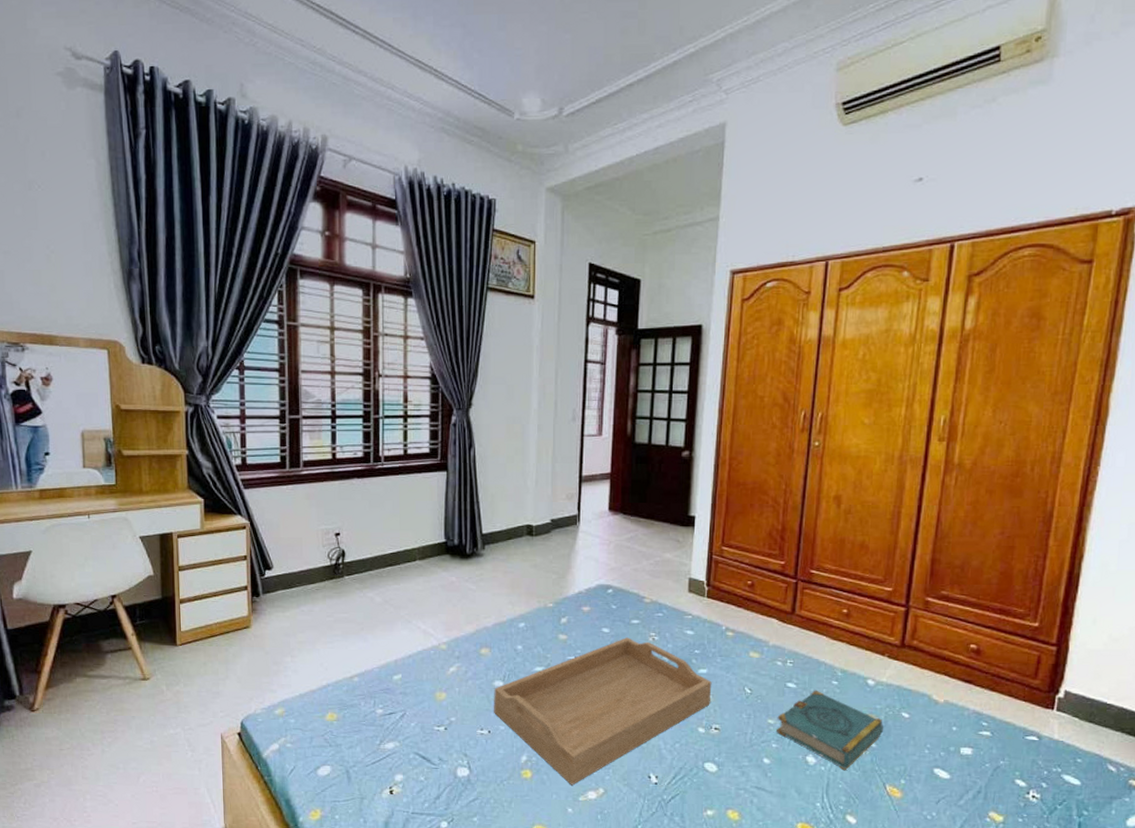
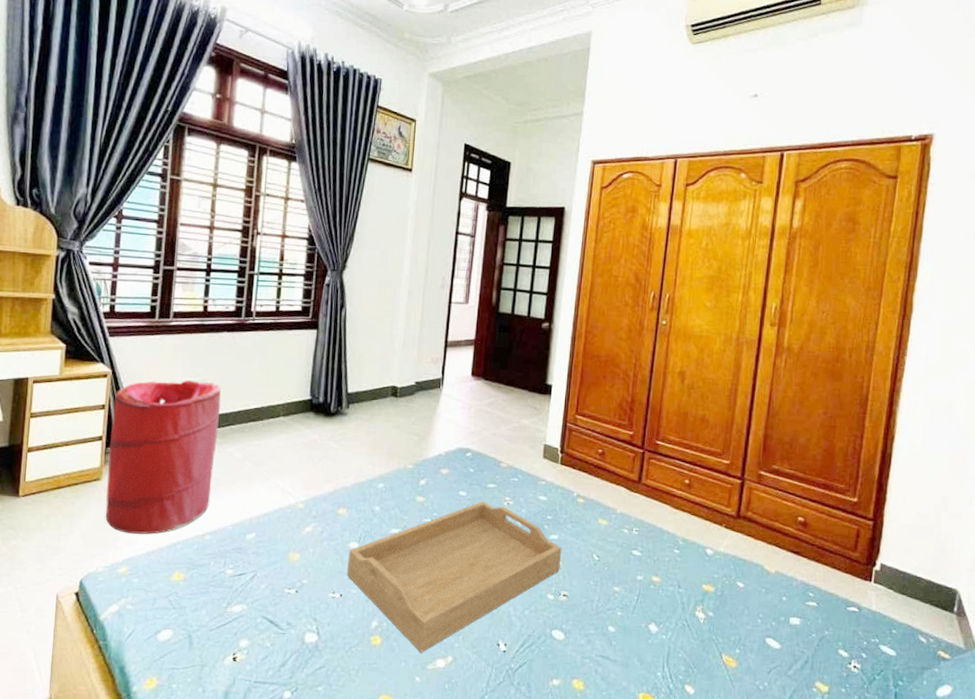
laundry hamper: none [254,528,358,678] -> present [105,380,221,535]
book: present [777,690,884,771] -> none [622,558,721,640]

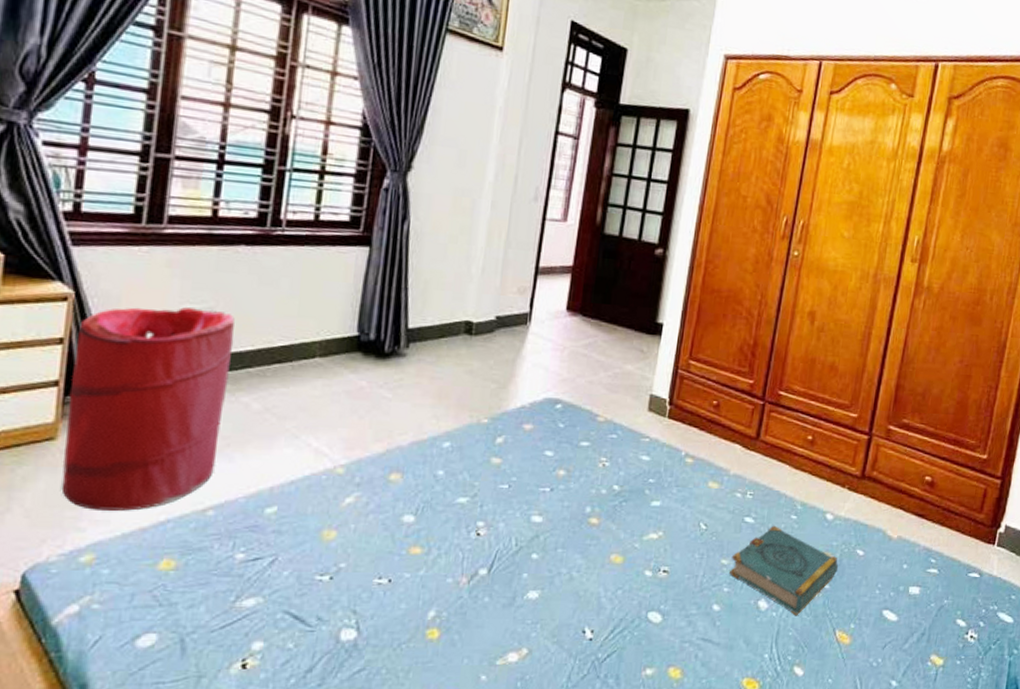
serving tray: present [347,501,562,653] -> none [398,463,665,646]
book: none [622,558,721,640] -> present [729,525,839,616]

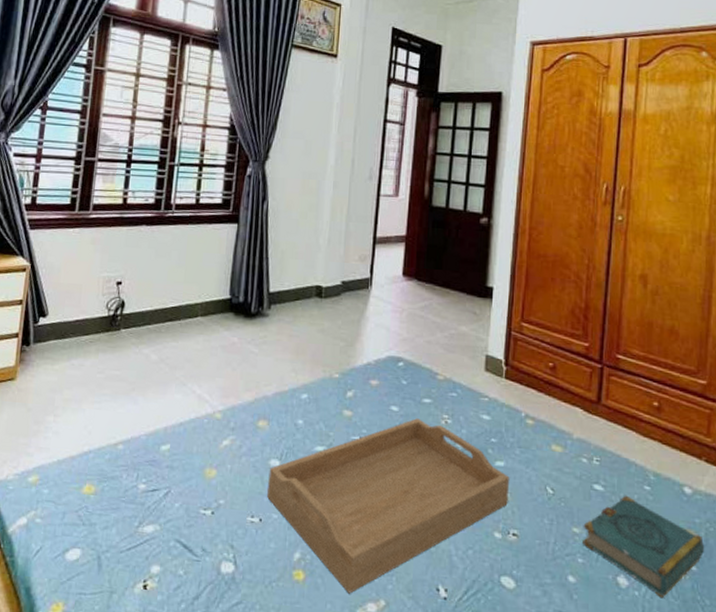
laundry hamper: present [62,307,235,511] -> none [18,276,138,441]
serving tray: none [398,463,665,646] -> present [267,418,510,594]

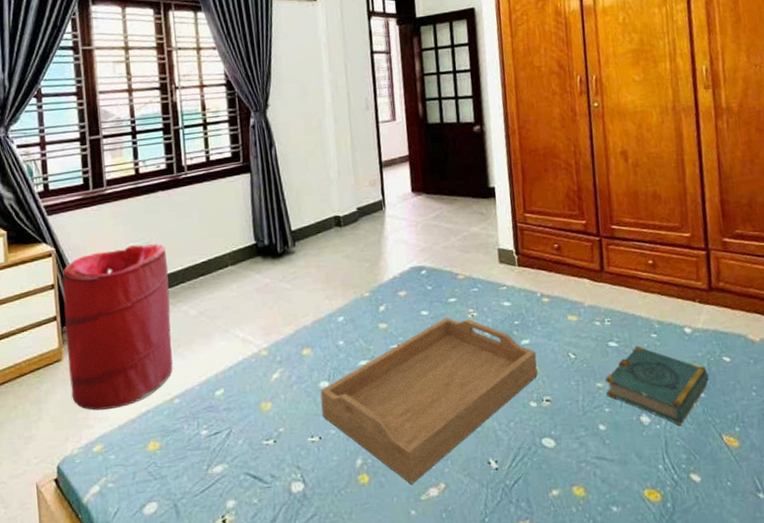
laundry hamper: none [18,276,138,441] -> present [62,244,173,411]

